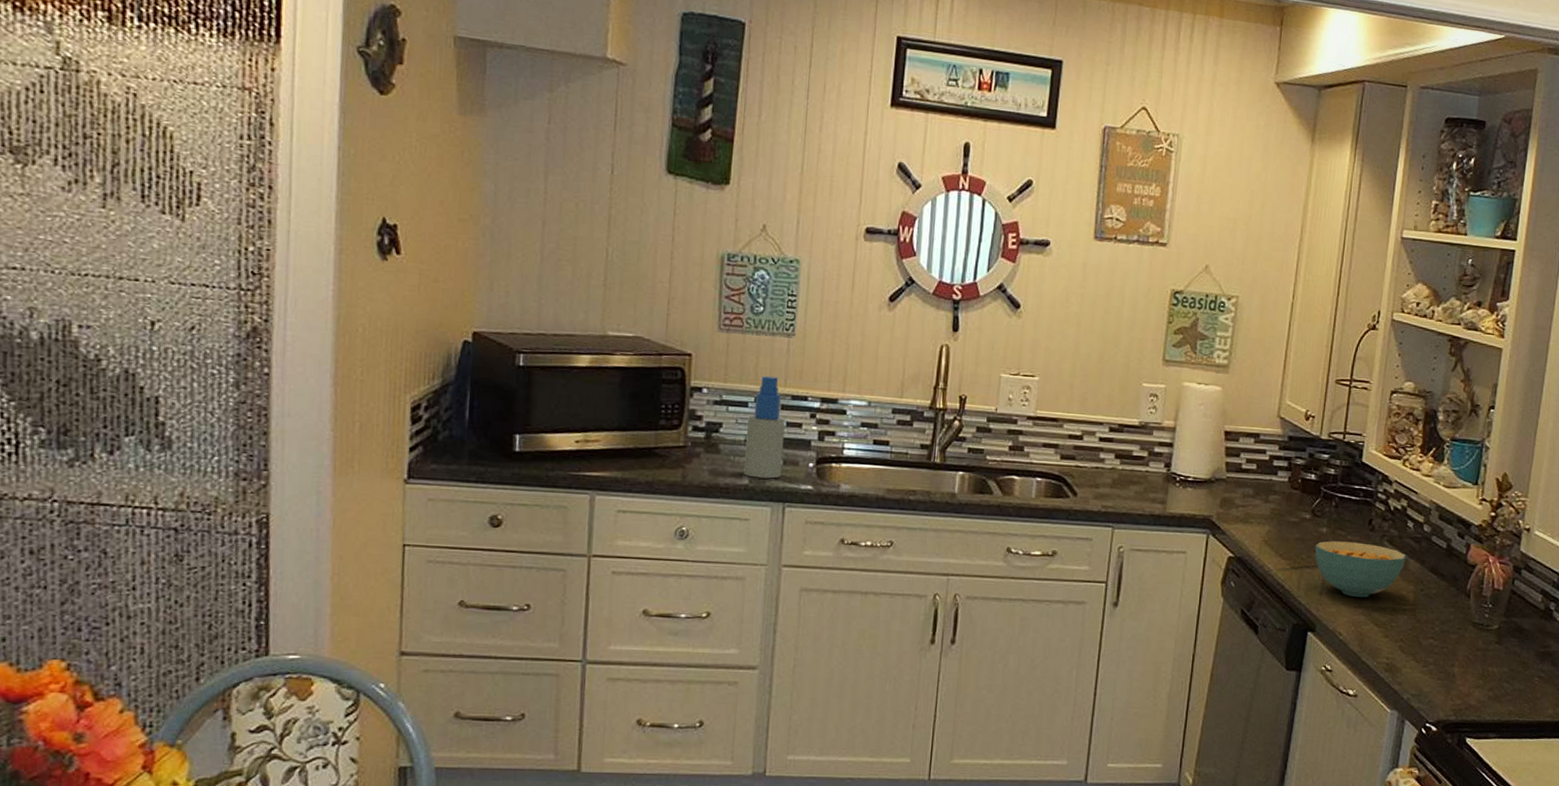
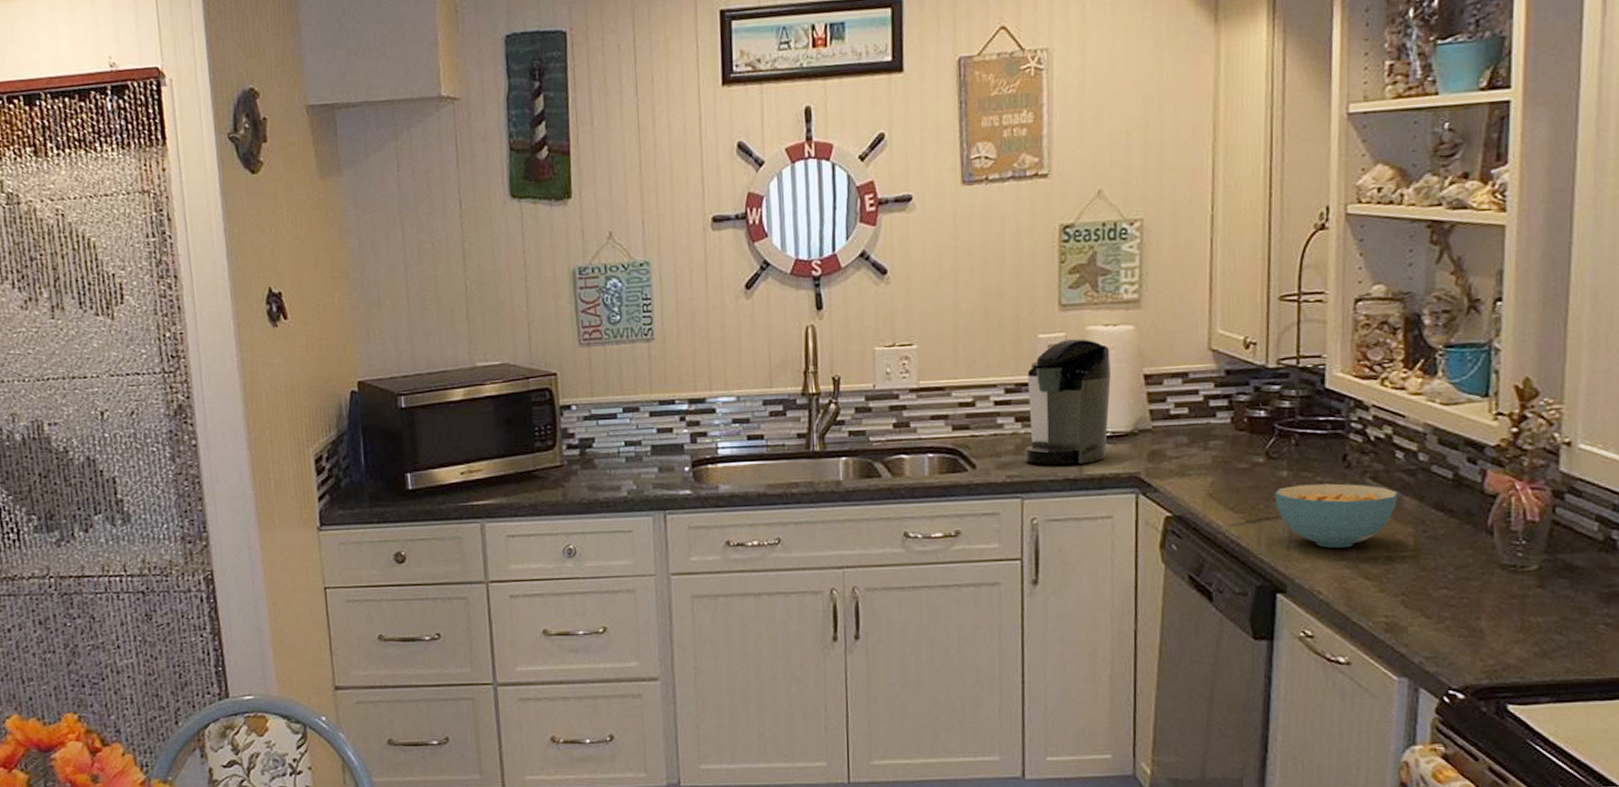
spray bottle: present [743,376,785,479] -> none [619,384,659,489]
coffee maker: none [1119,391,1200,503] -> present [1025,339,1111,465]

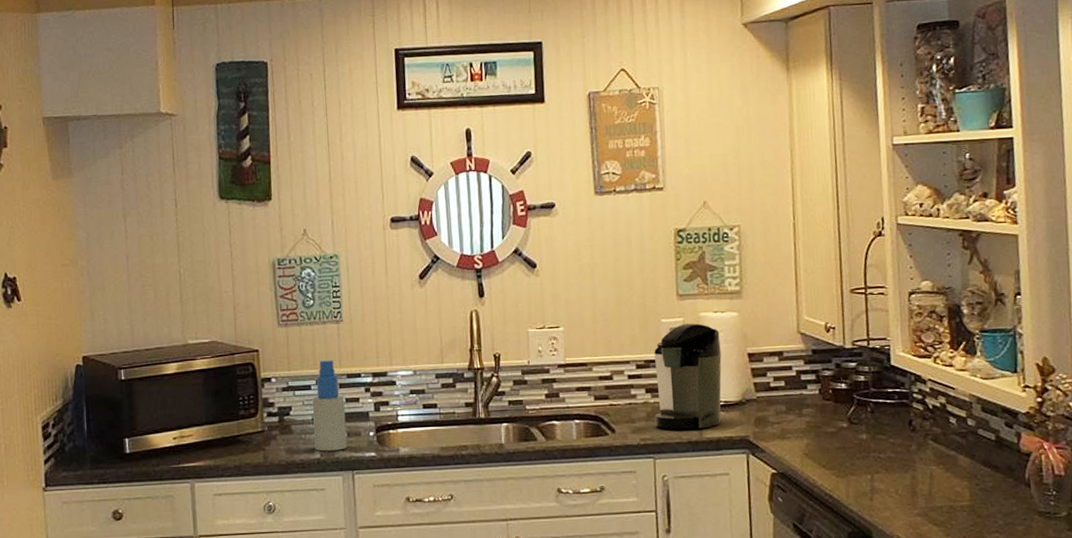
spray bottle: none [619,384,659,489] -> present [312,360,347,451]
cereal bowl: present [1275,483,1399,548] -> none [858,444,955,499]

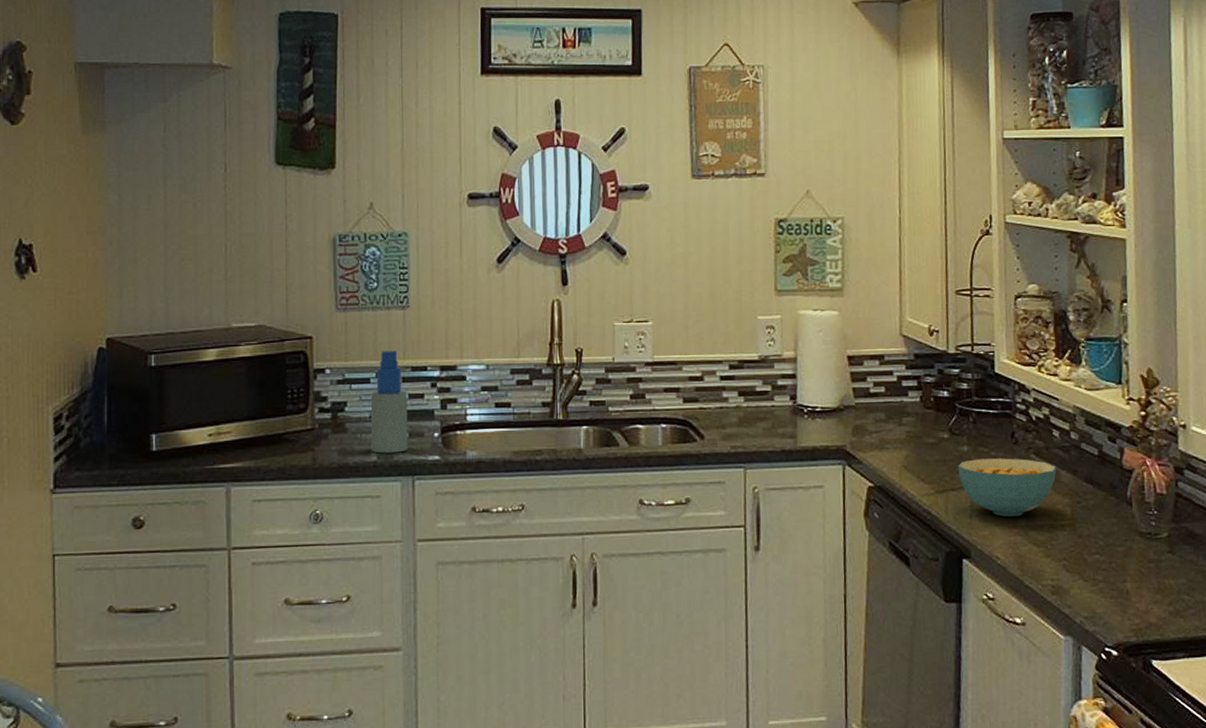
coffee maker: present [654,323,722,429] -> none [747,321,820,437]
cereal bowl: none [858,444,955,499] -> present [958,458,1057,517]

